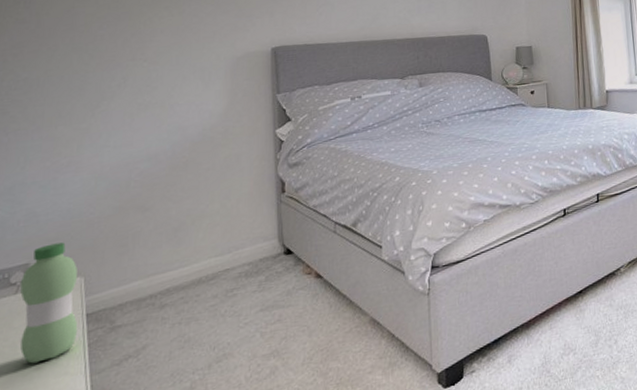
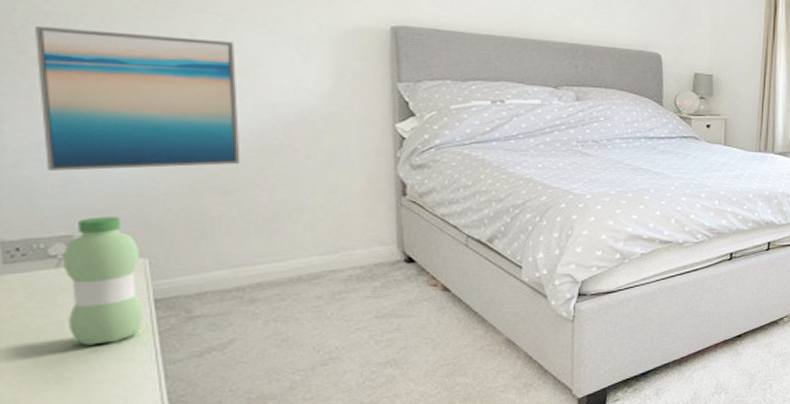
wall art: none [15,80,157,209] -> present [35,26,241,171]

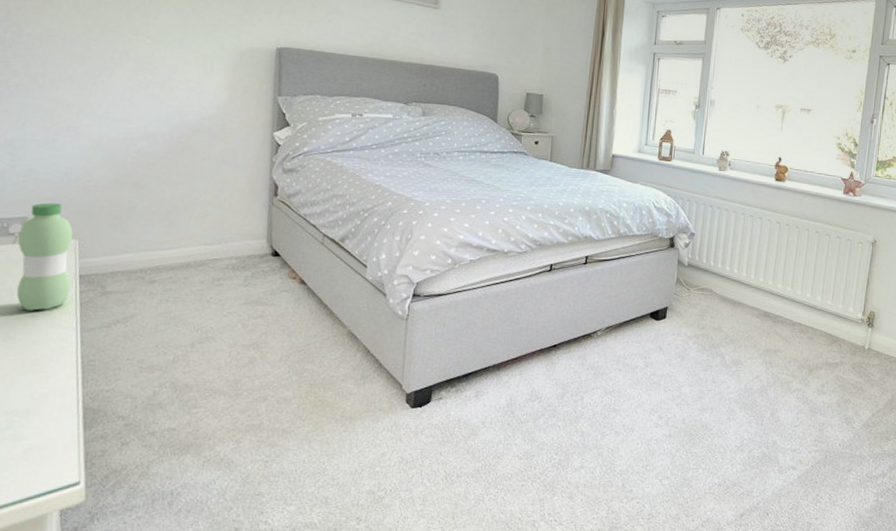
wall art: present [35,26,241,171] -> none [15,46,158,164]

